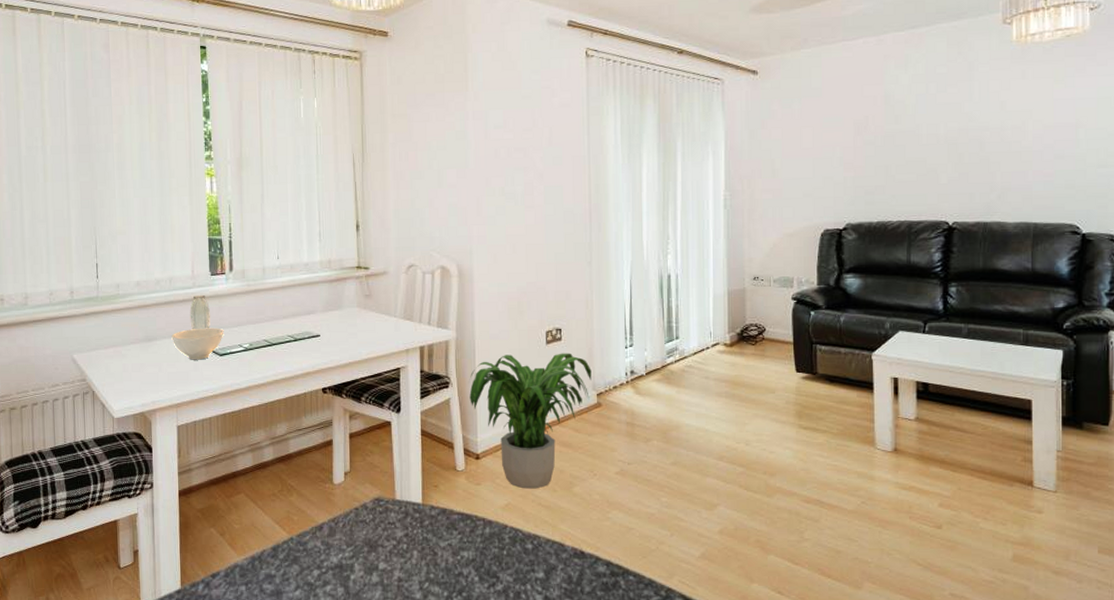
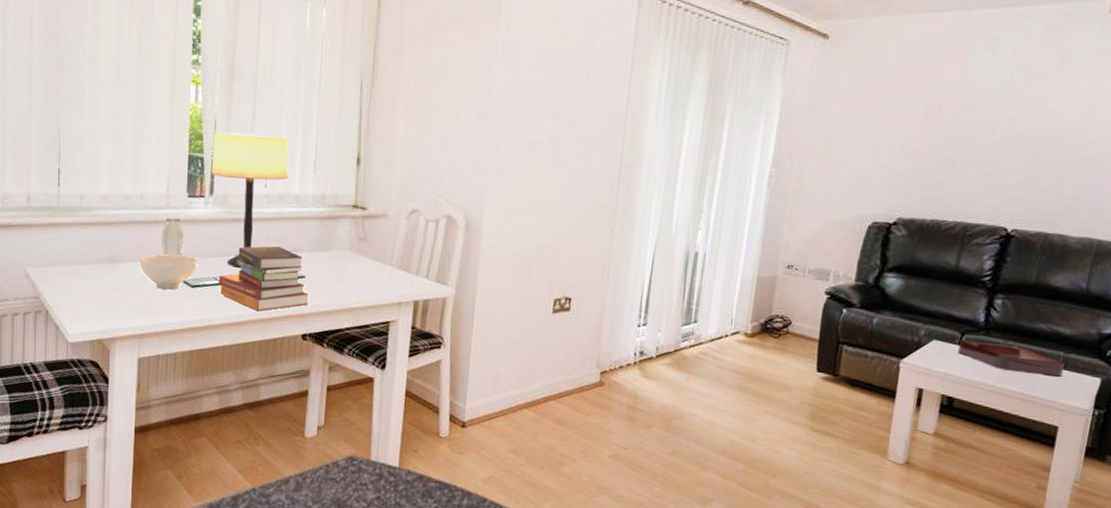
table lamp: none [229,212,297,334] -> present [211,131,288,268]
books: none [244,310,326,372] -> present [219,246,309,312]
potted plant: present [469,353,592,489] -> none [462,320,598,465]
decorative tray: none [923,327,1027,353] -> present [957,340,1066,377]

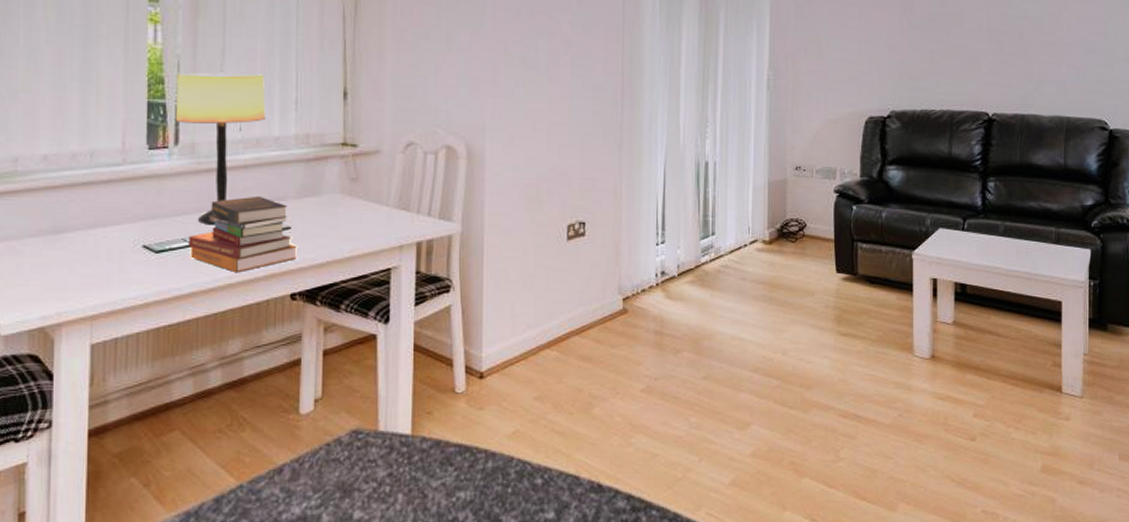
bowl: present [139,254,198,290] -> none [89,216,163,258]
vase: present [161,218,184,256] -> none [116,175,145,220]
decorative tray: present [957,340,1066,377] -> none [962,225,1058,252]

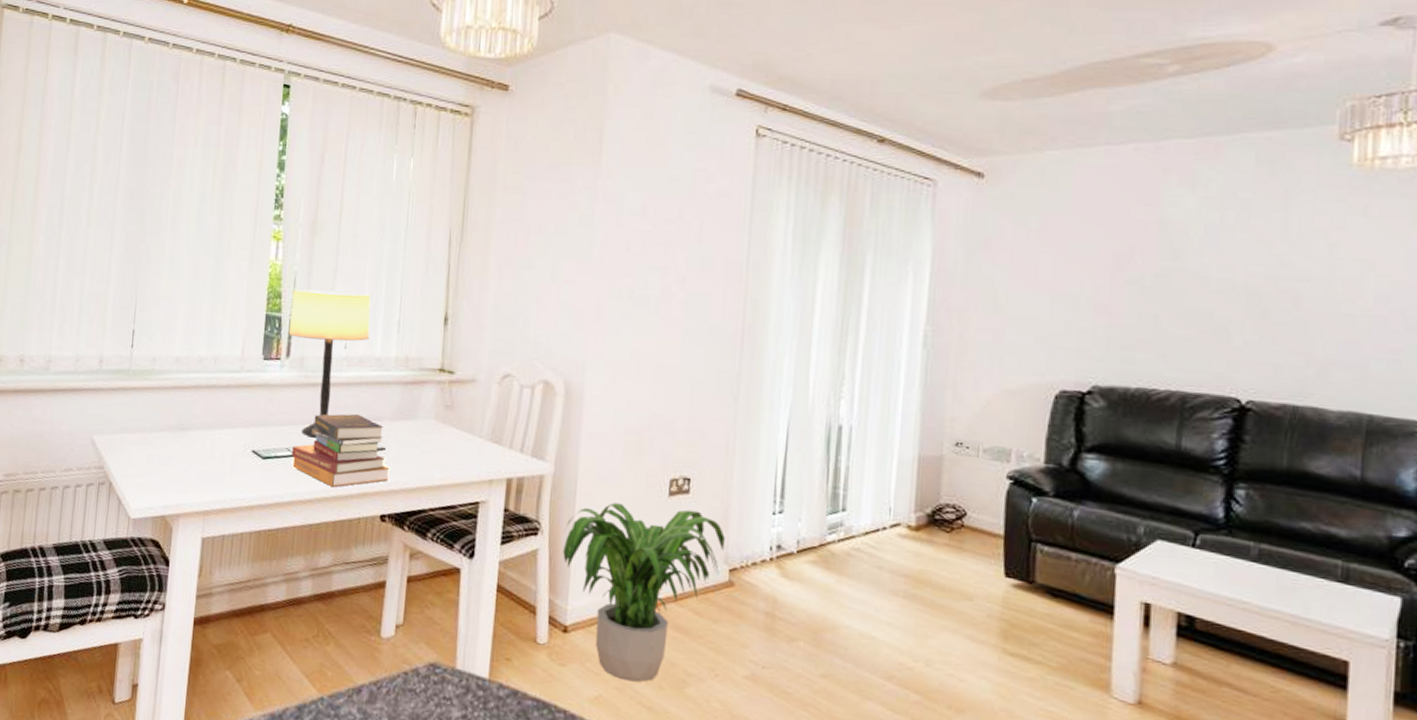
potted plant: none [475,250,618,413] -> present [563,503,725,683]

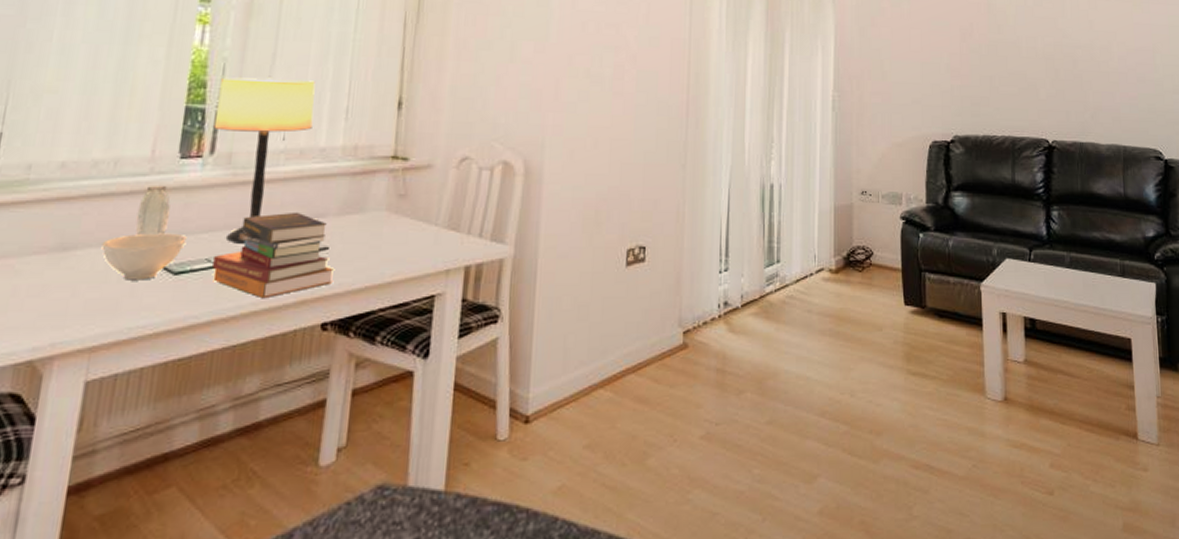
bowl: none [208,421,271,461] -> present [101,233,187,280]
vase: none [232,382,258,424] -> present [135,186,171,236]
potted plant: present [563,503,725,683] -> none [523,278,678,464]

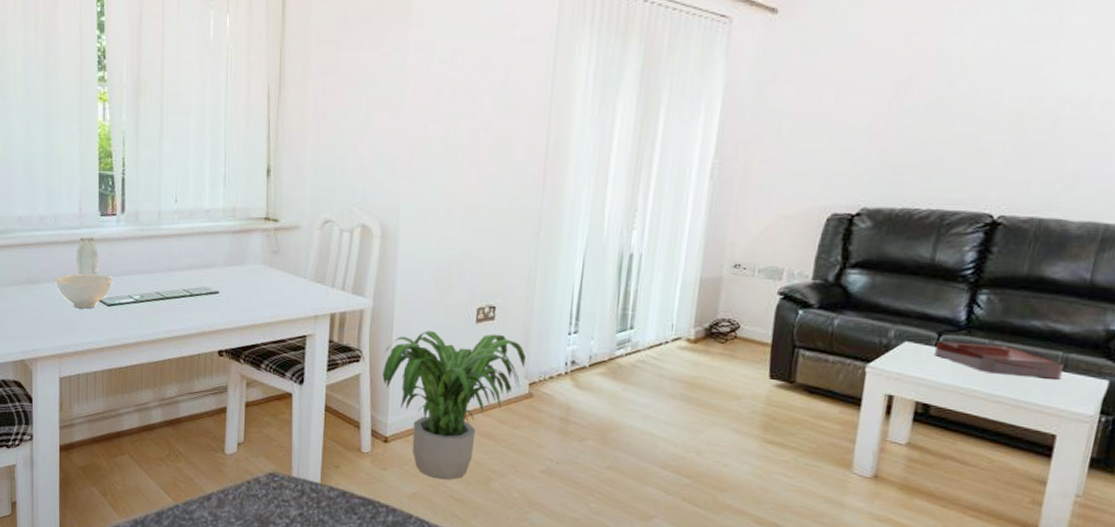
table lamp: present [213,76,316,244] -> none [122,146,198,285]
books: present [213,211,333,299] -> none [134,262,224,329]
potted plant: none [523,278,678,464] -> present [382,331,526,480]
decorative tray: none [1029,256,1124,285] -> present [933,340,1065,380]

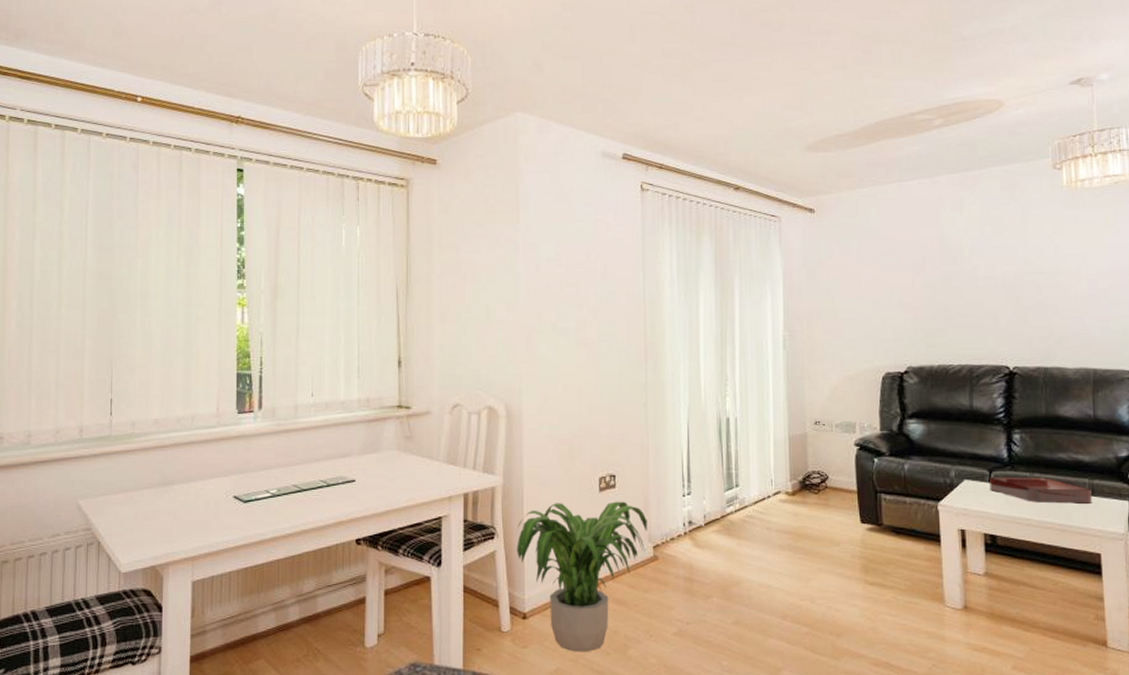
bowl: present [55,273,113,309] -> none [191,471,250,507]
vase: present [76,237,98,276] -> none [212,435,235,474]

